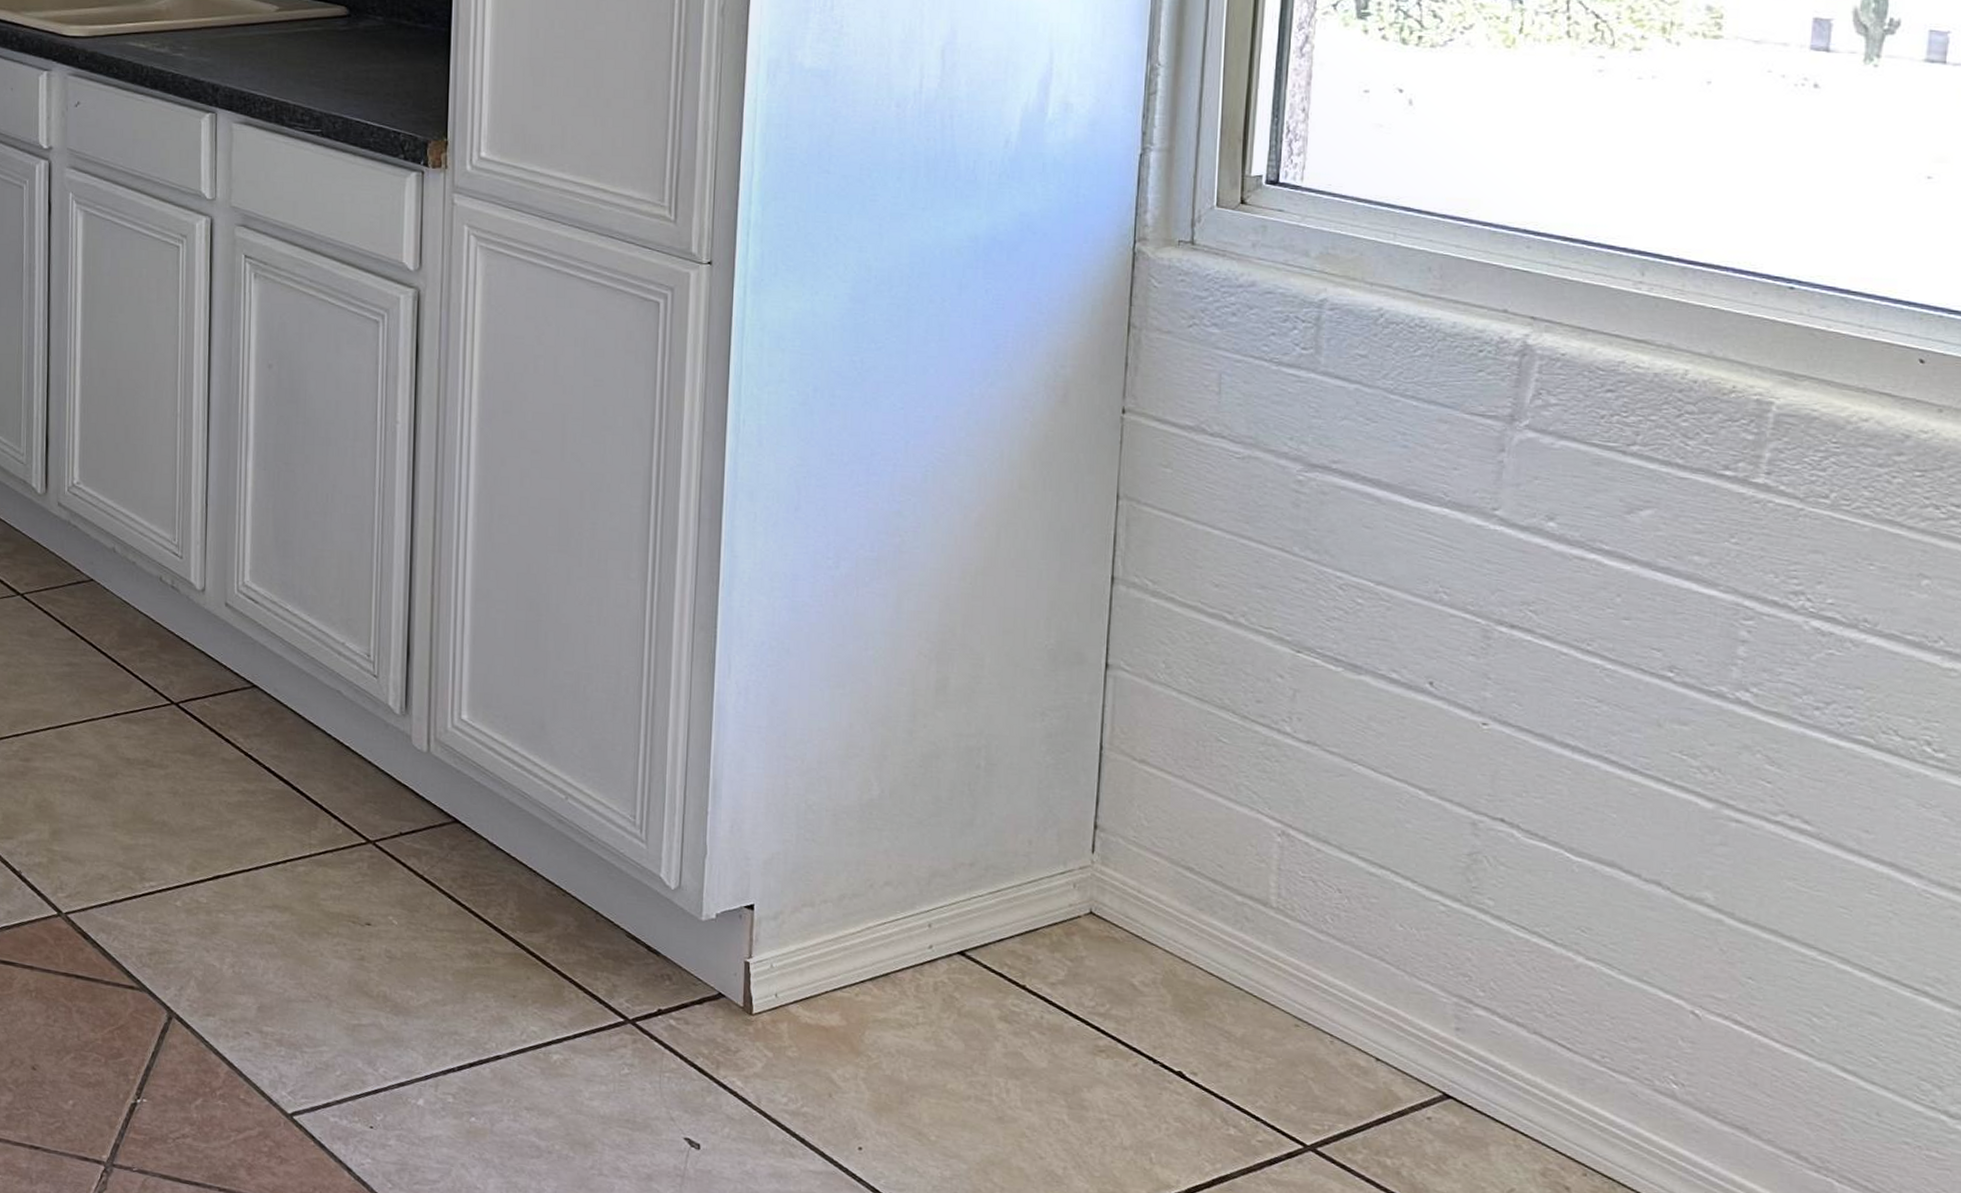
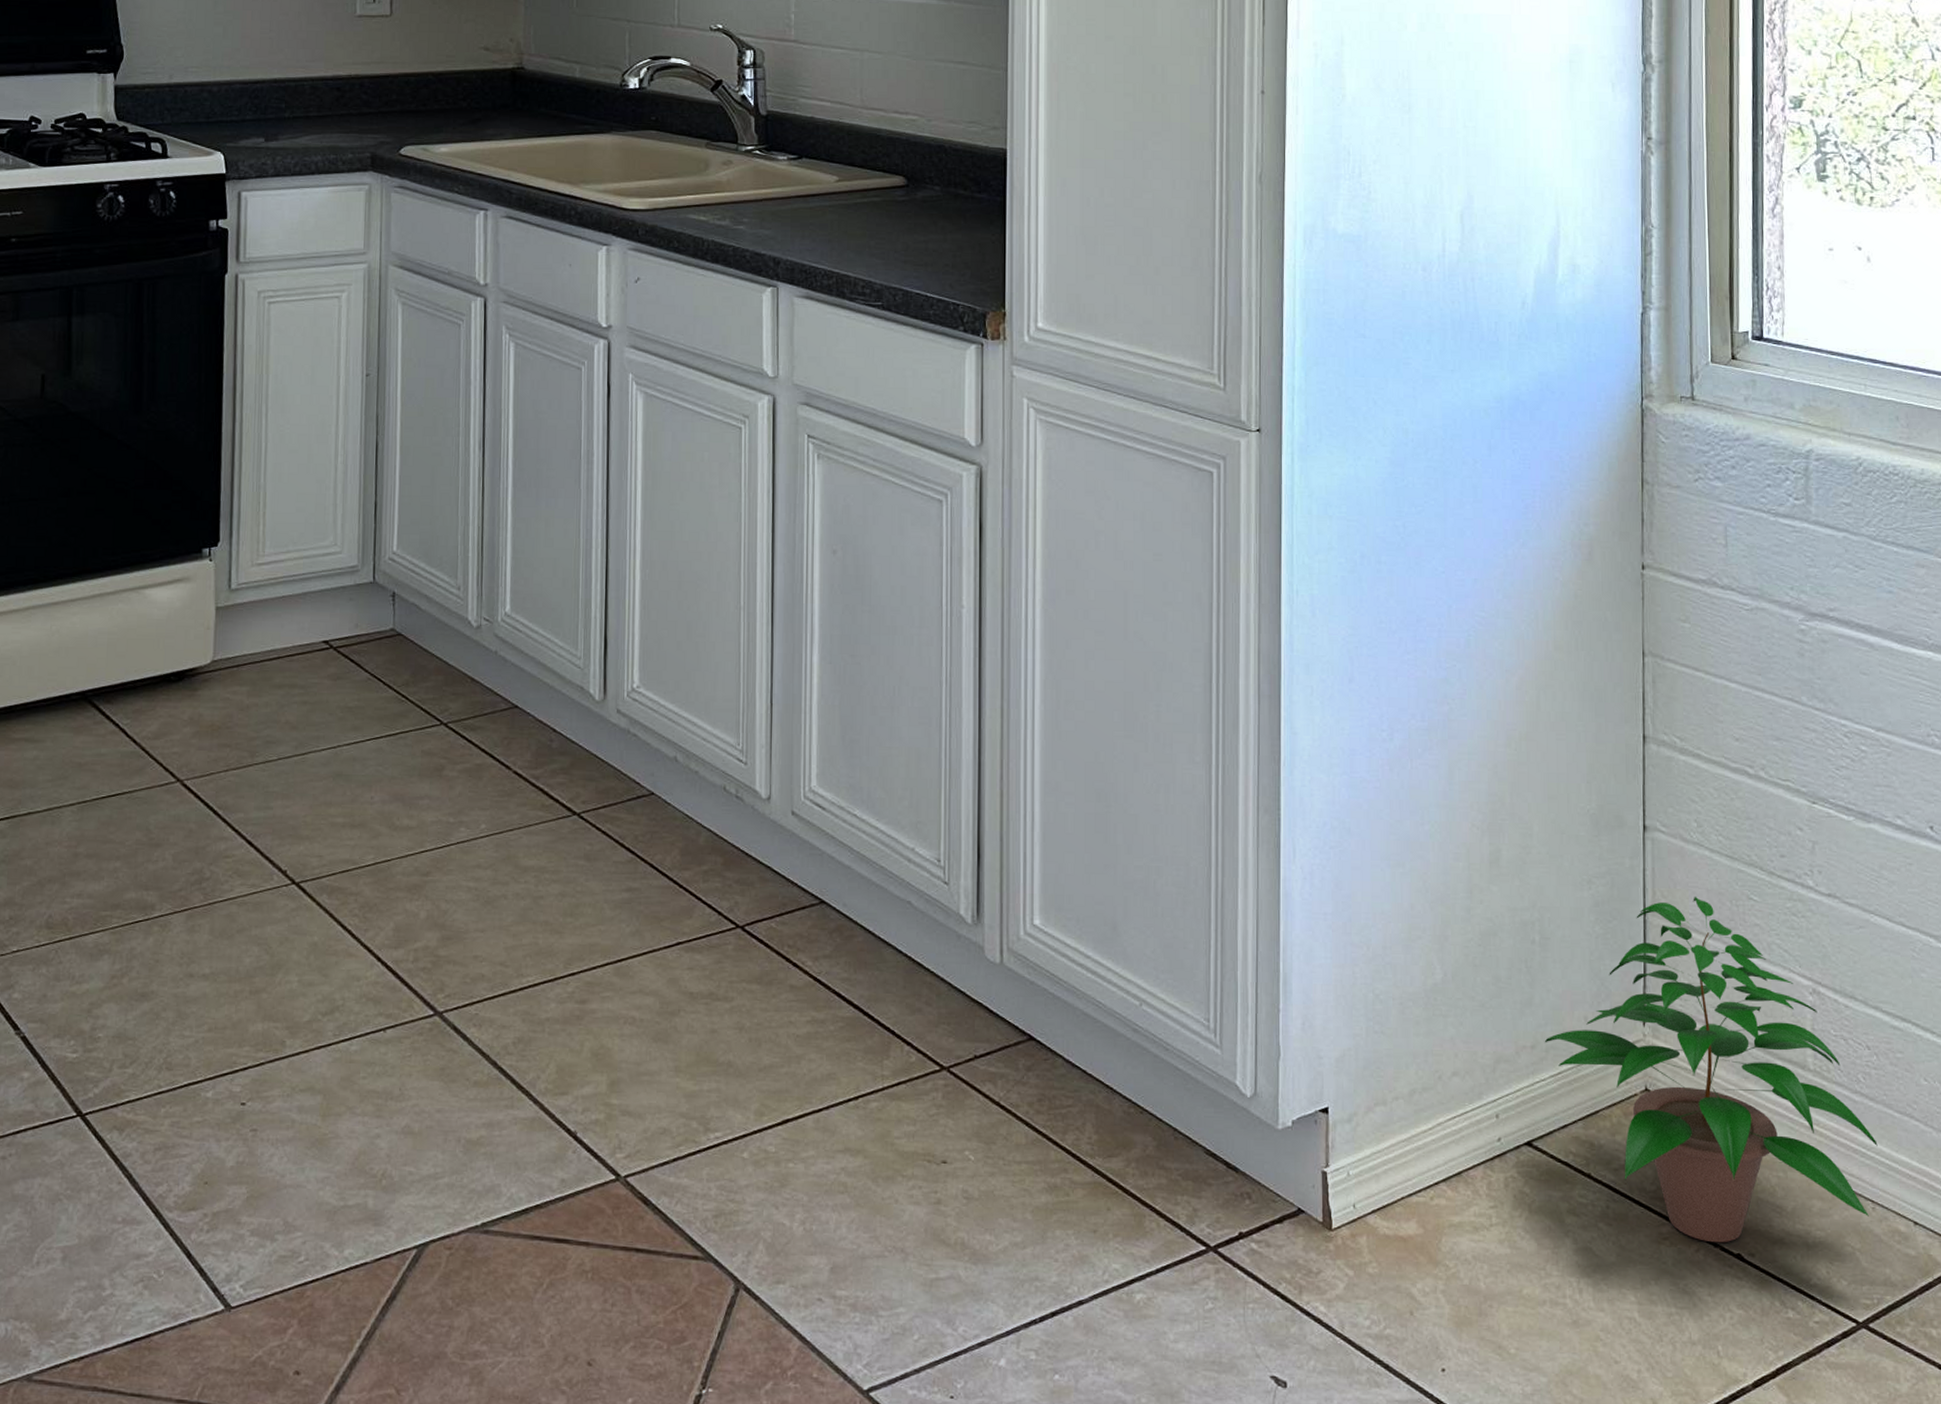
potted plant: none [984,734,1342,1060] -> present [1544,896,1878,1243]

